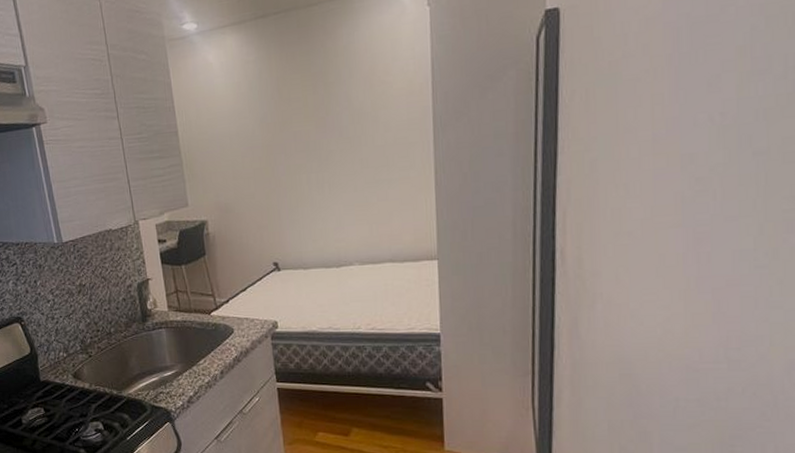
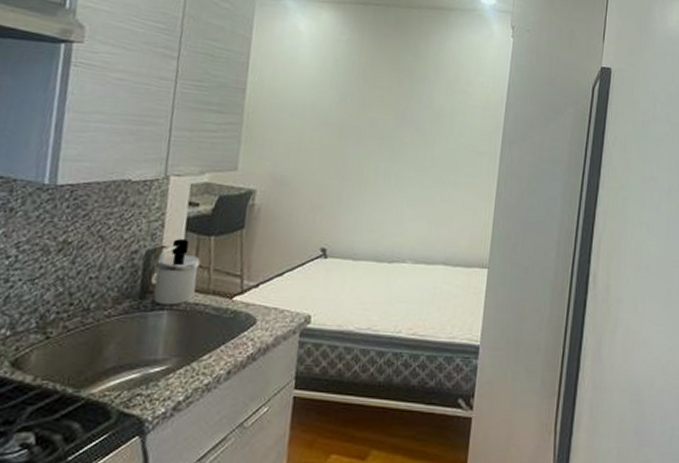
soap dispenser: none [147,270,181,325] -> present [153,238,200,306]

